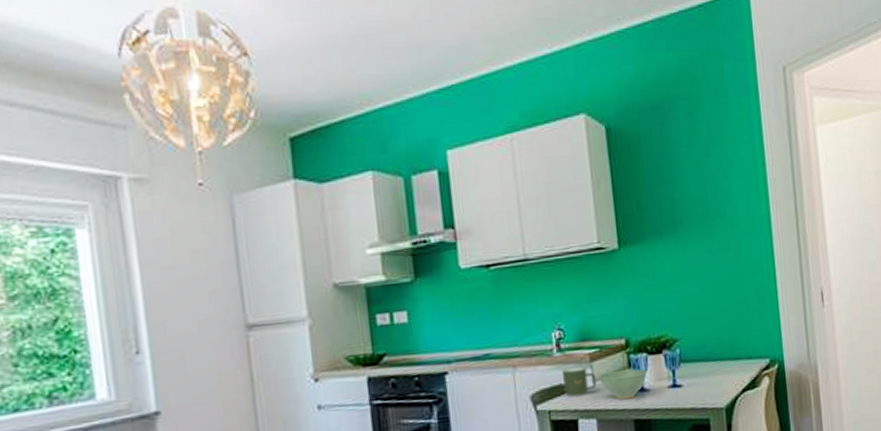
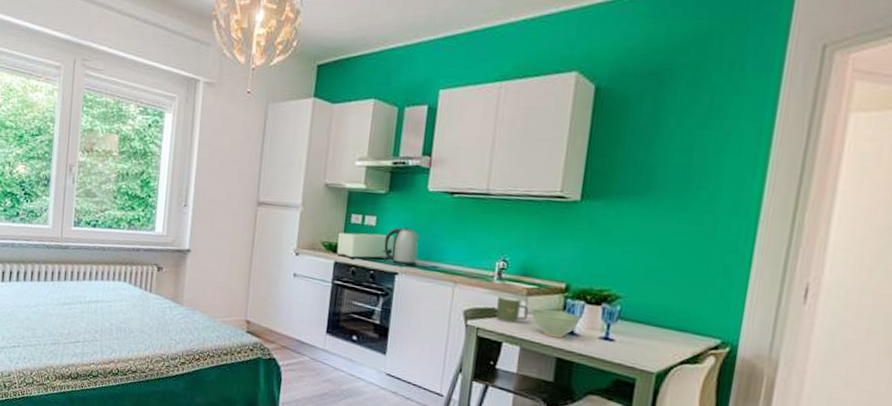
toaster: none [364,329,437,371] -> present [336,232,395,260]
kettle: none [423,316,467,363] -> present [384,227,420,266]

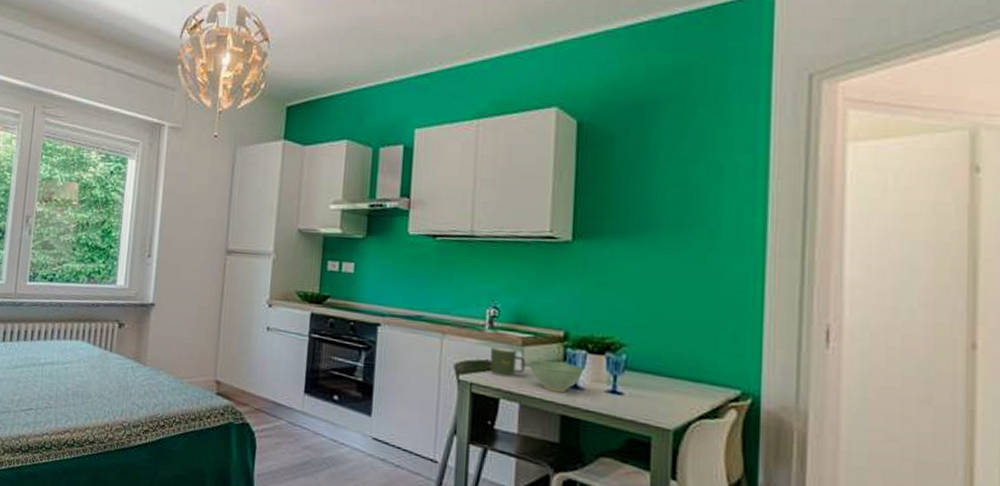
toaster: present [336,232,395,260] -> none [313,281,375,310]
kettle: present [384,227,420,266] -> none [364,274,402,316]

